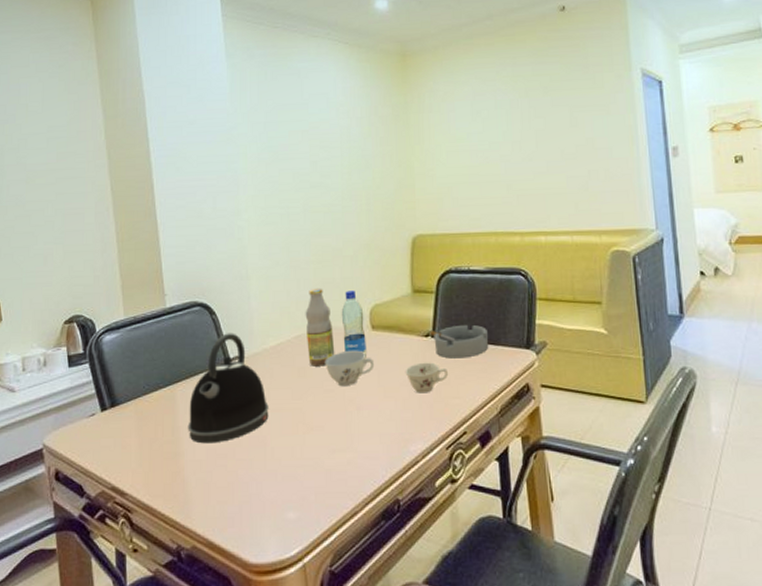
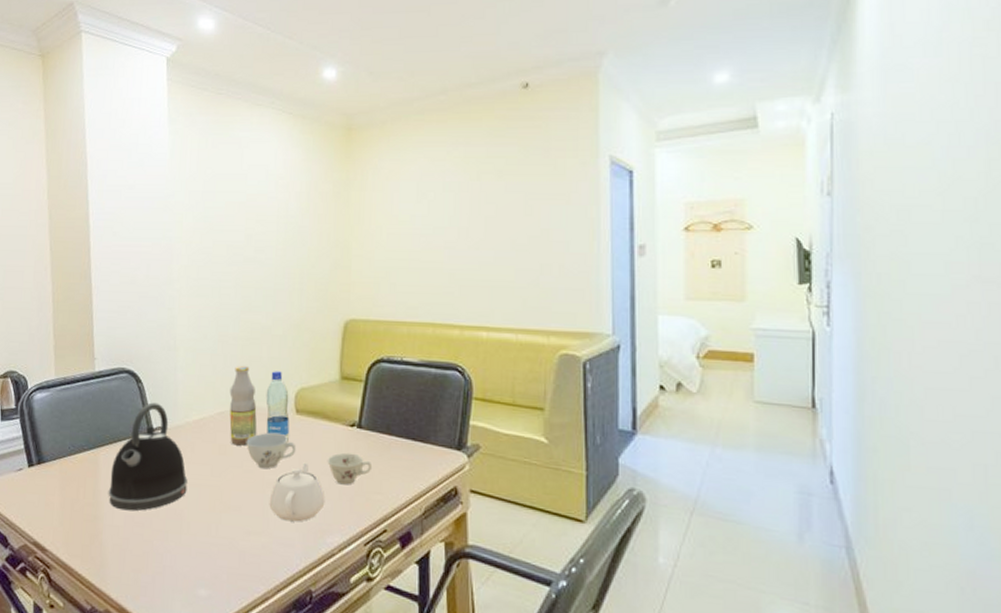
teapot: none [351,376,406,435] -> present [269,462,325,522]
ashtray: present [429,324,489,359] -> none [355,417,418,453]

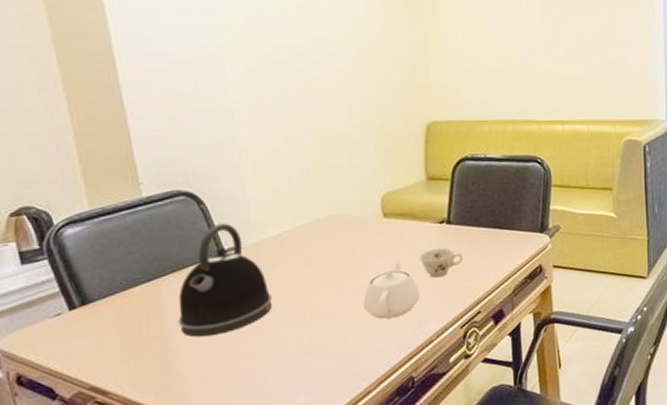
beverage bottle: present [229,365,257,446] -> none [309,175,344,255]
teacup: present [246,432,296,469] -> none [333,238,387,274]
bottle: present [265,371,290,444] -> none [350,178,379,247]

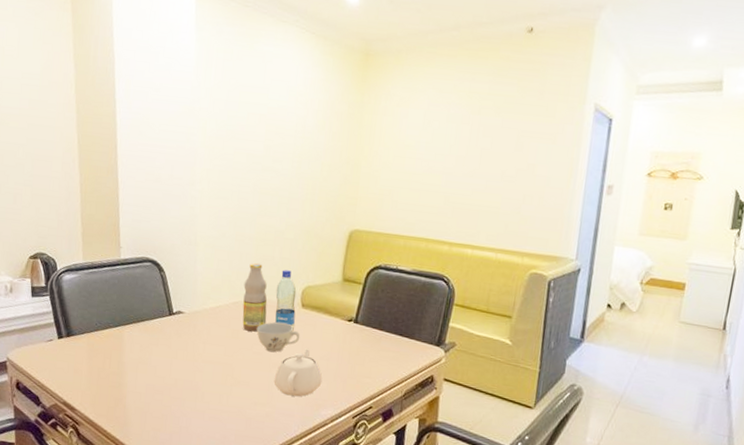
kettle: present [178,223,272,337] -> none [131,289,203,381]
beverage bottle: none [309,175,344,255] -> present [242,262,267,332]
teacup: none [333,238,387,274] -> present [256,321,300,353]
bottle: none [350,178,379,247] -> present [275,270,297,332]
teacup: present [419,247,464,278] -> none [326,342,365,369]

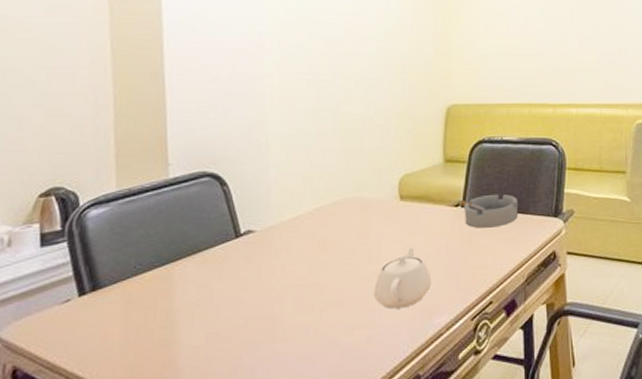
beverage bottle: present [242,262,267,332] -> none [329,157,360,239]
teacup: present [256,321,300,353] -> none [347,221,401,260]
bottle: present [275,270,297,332] -> none [368,160,394,231]
ashtray: none [352,316,406,345] -> present [460,194,519,228]

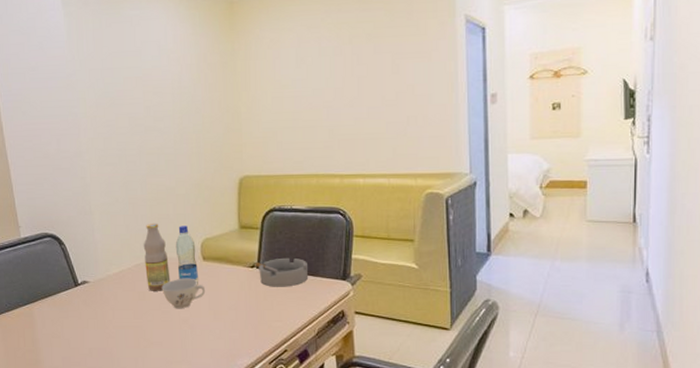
beverage bottle: none [329,157,360,239] -> present [143,222,171,291]
teacup: none [347,221,401,260] -> present [161,278,206,309]
bottle: none [368,160,394,231] -> present [175,226,199,286]
teapot: present [373,247,432,309] -> none [186,301,234,350]

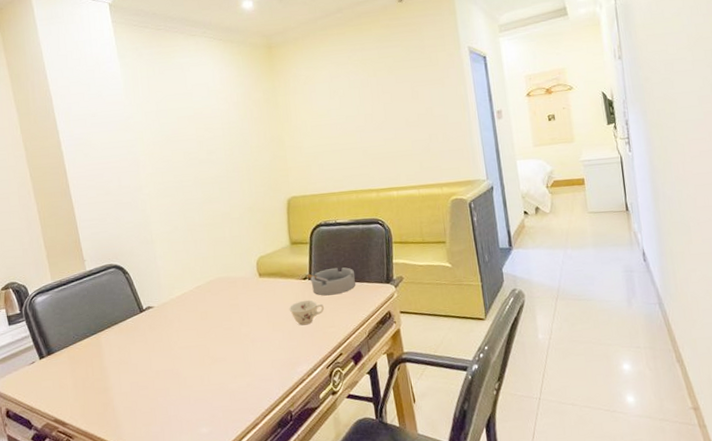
beverage bottle: present [143,222,171,291] -> none [203,246,230,310]
teacup: present [161,278,206,309] -> none [222,294,264,325]
bottle: present [175,226,199,286] -> none [233,246,257,301]
teacup: none [233,290,272,316] -> present [289,299,325,326]

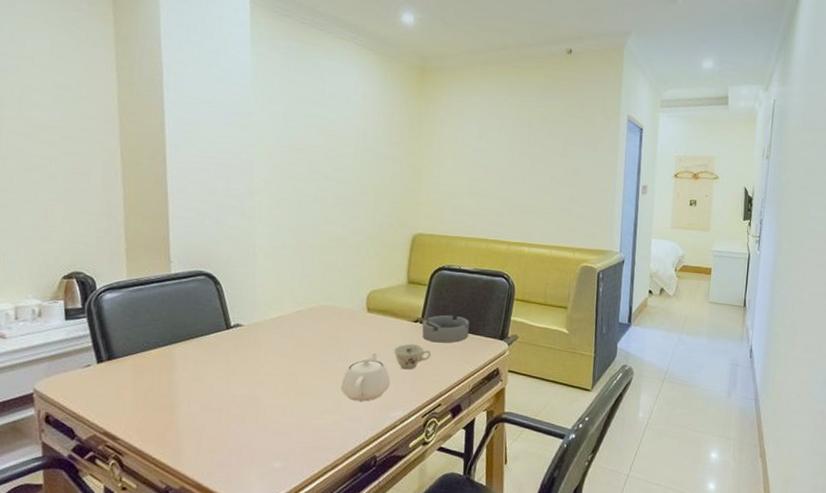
teapot: none [247,313,292,362] -> present [340,352,391,401]

